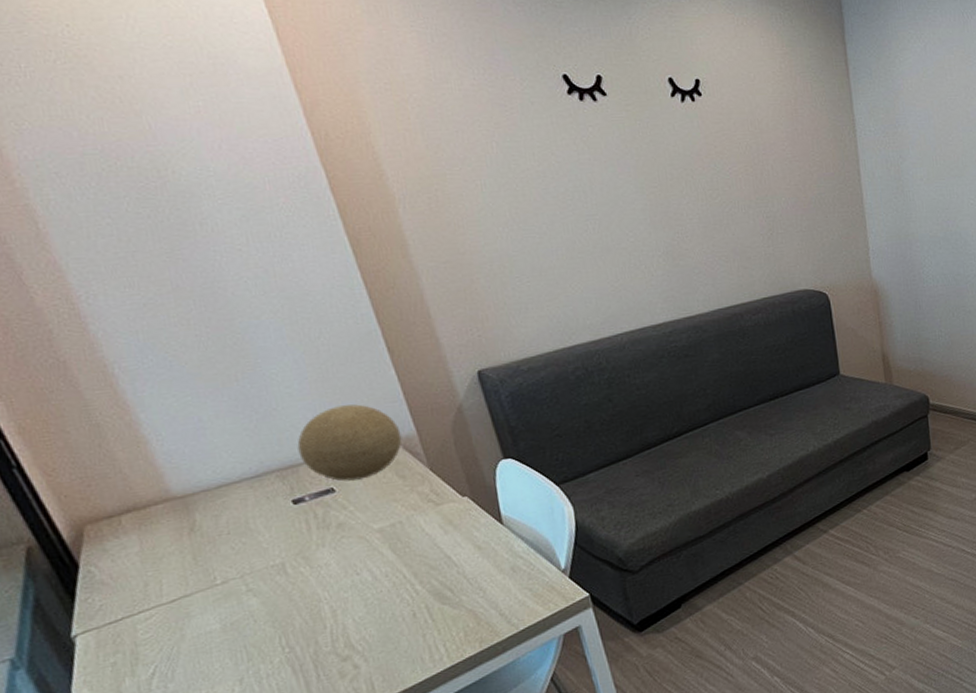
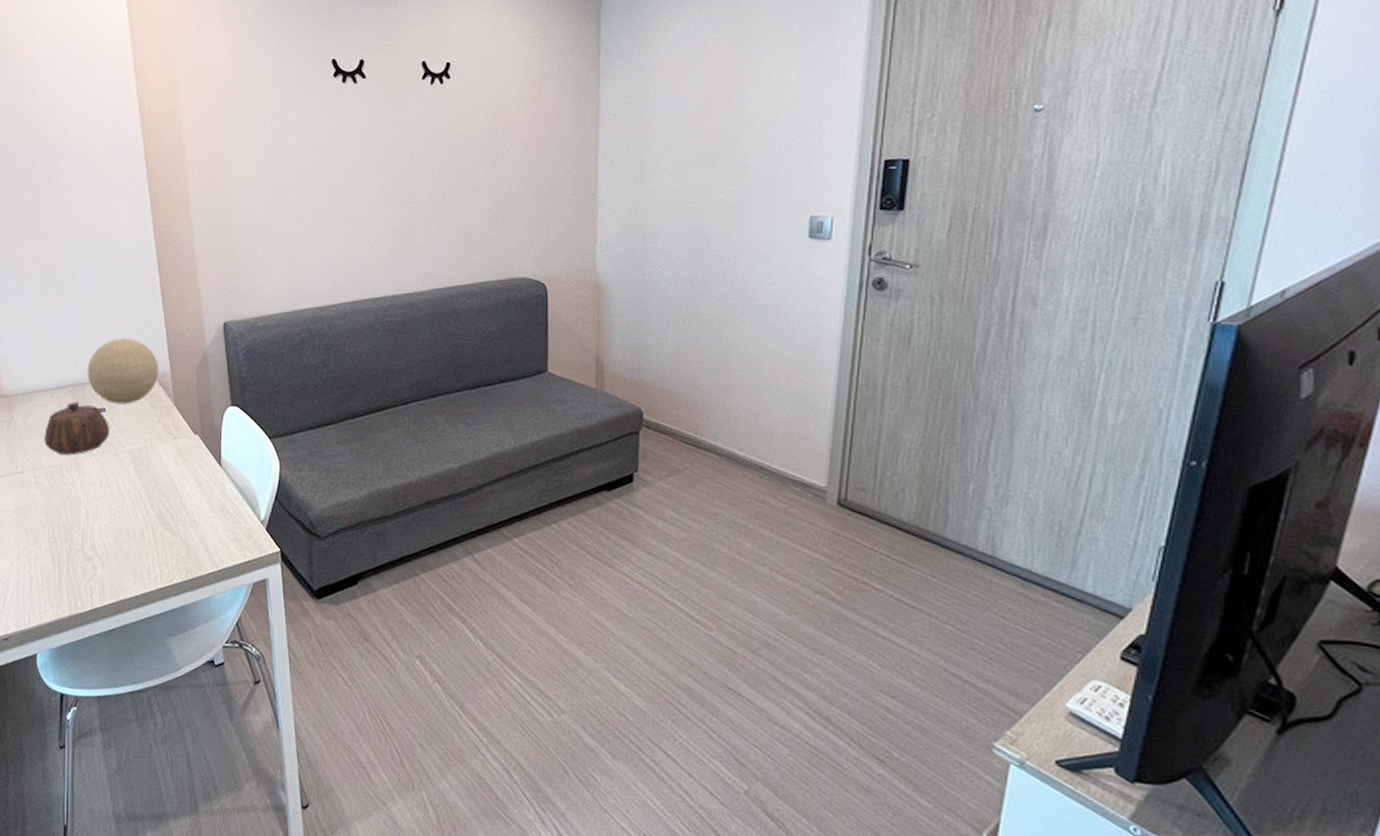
teapot: none [249,488,347,552] -> present [44,402,110,455]

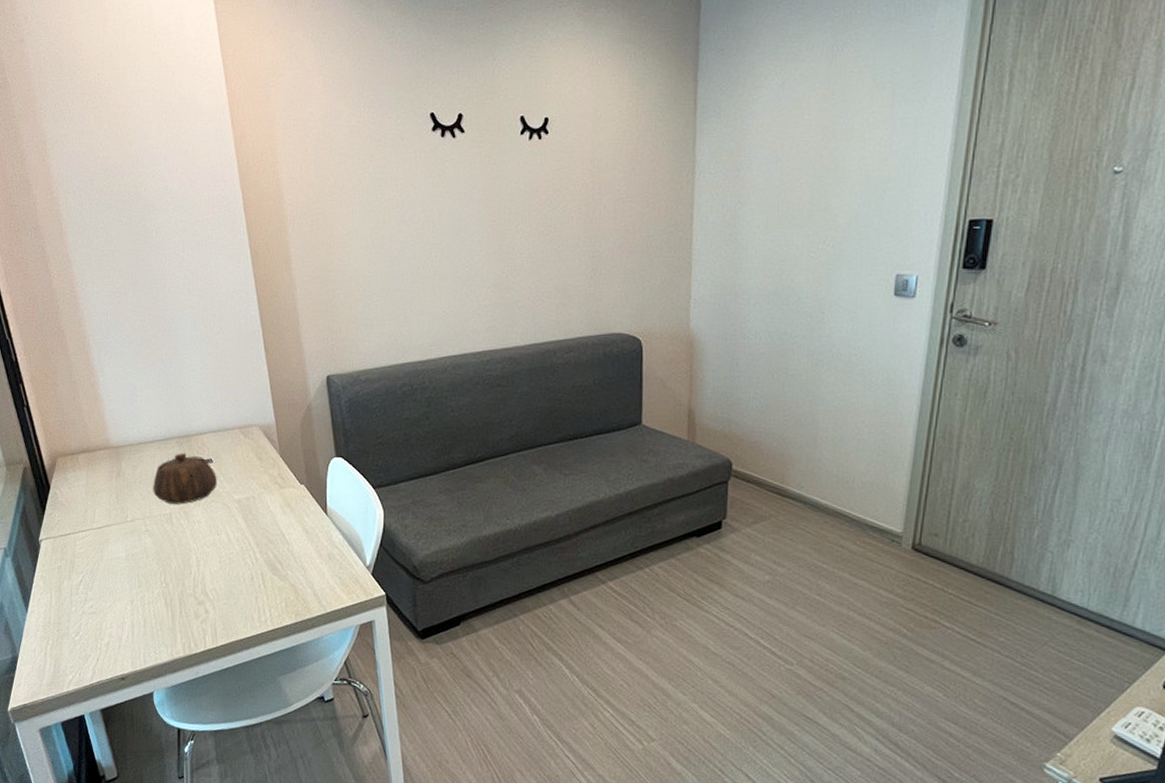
decorative ball: present [87,338,159,404] -> none [193,391,264,455]

